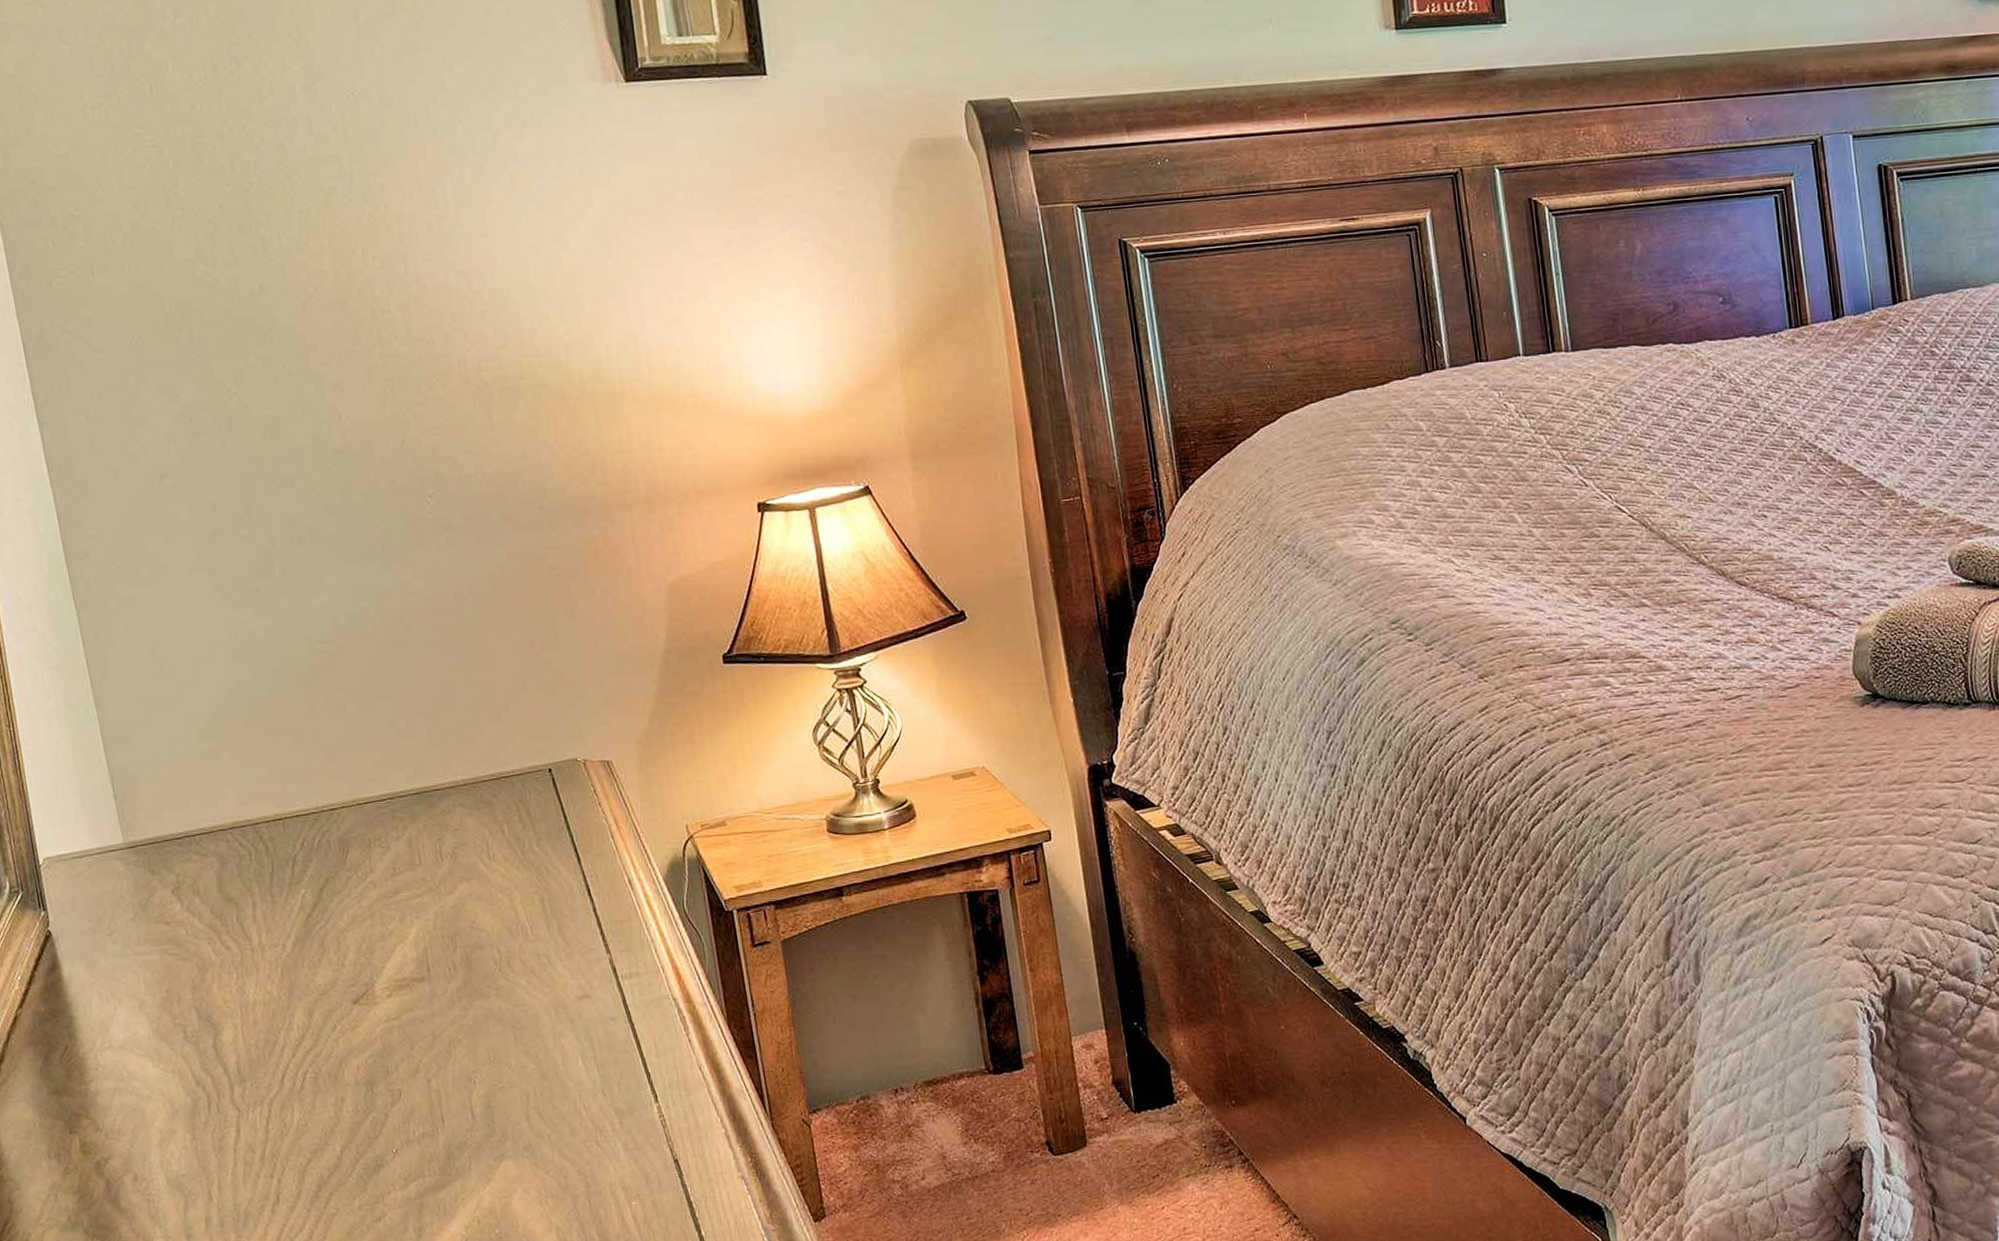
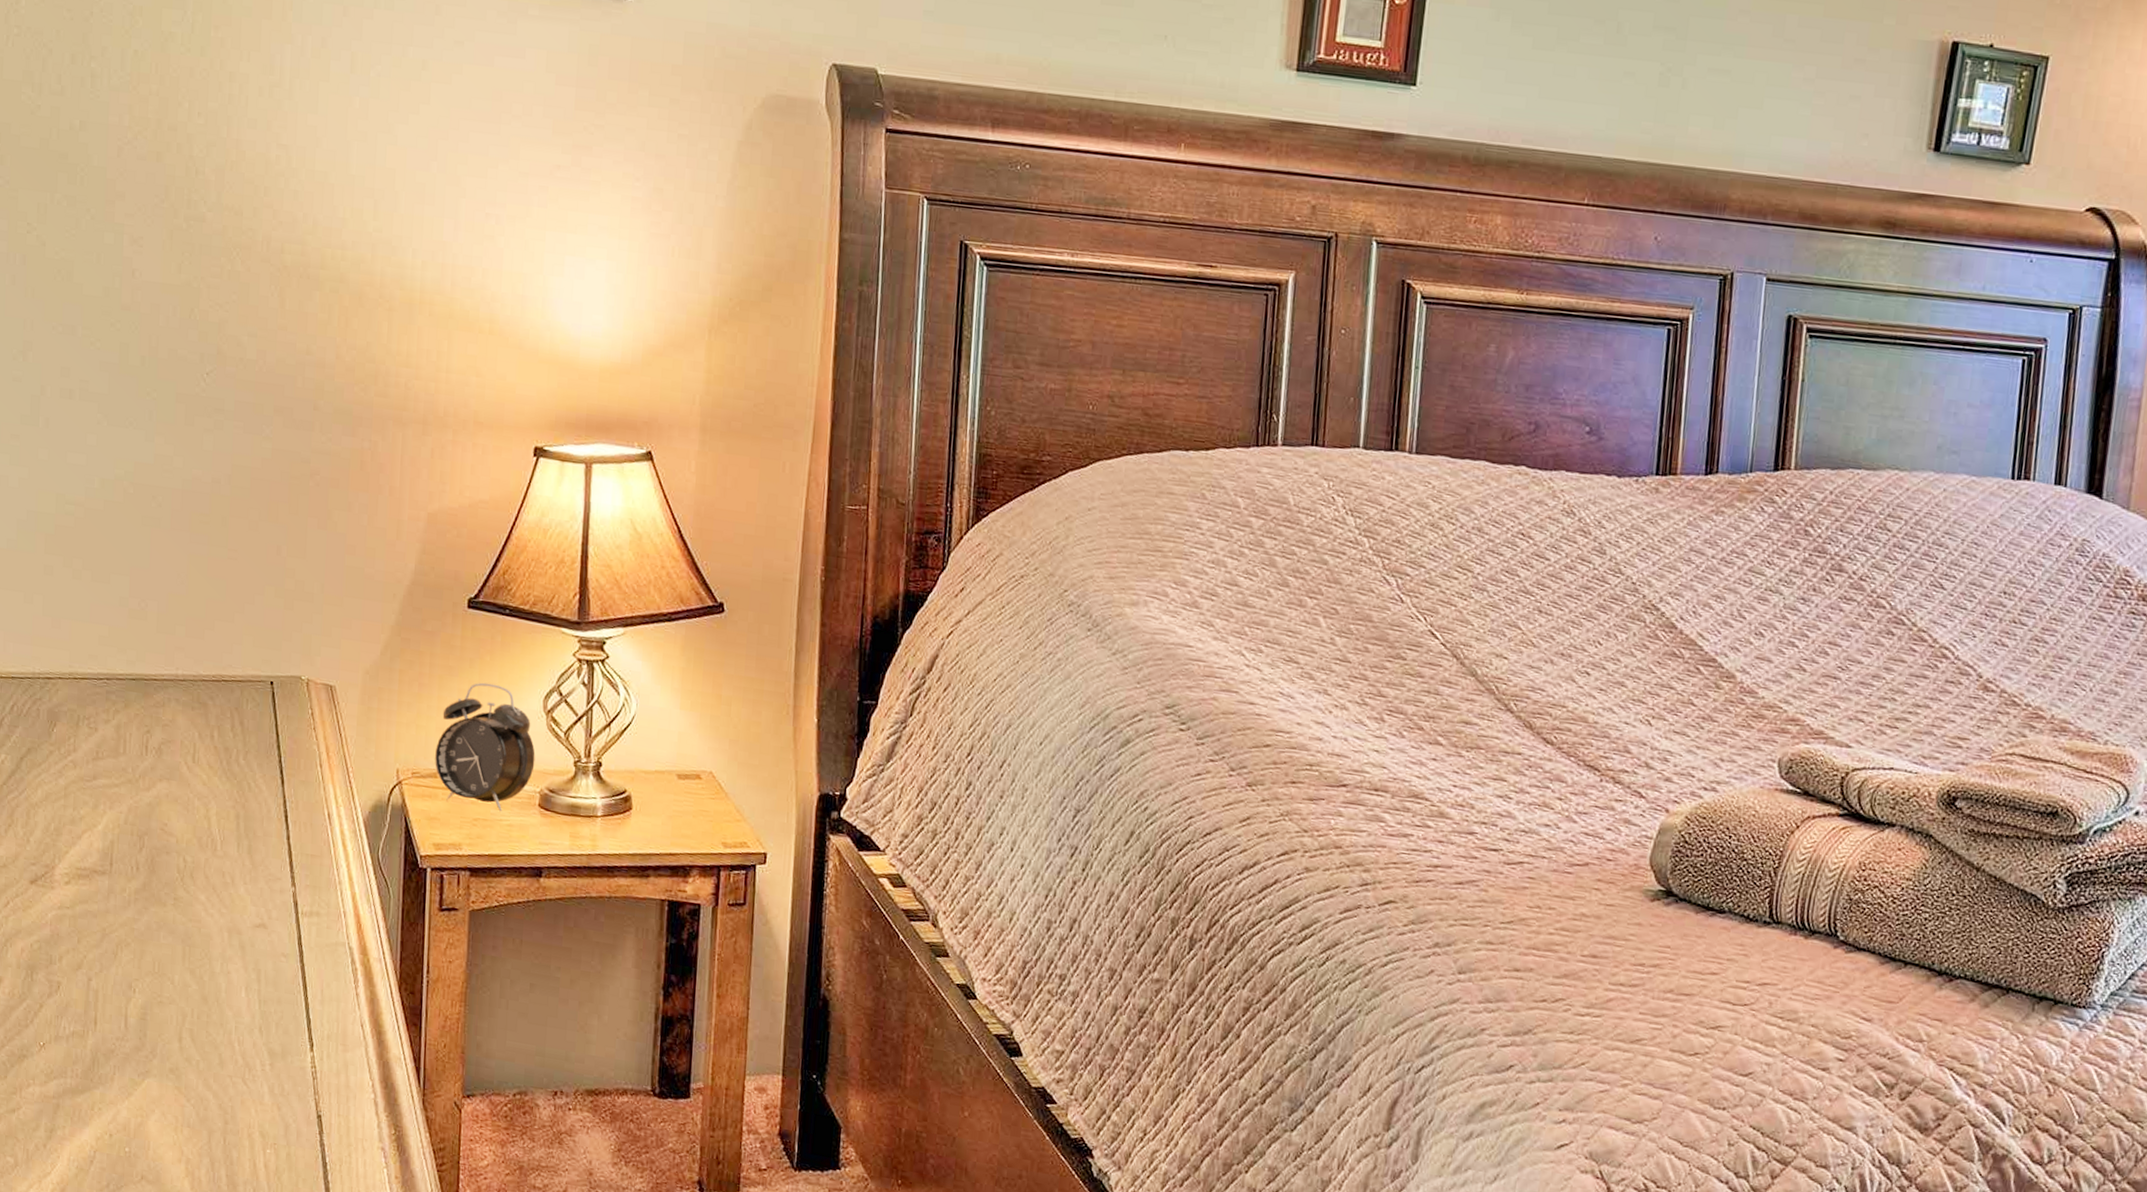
alarm clock: none [719,728,817,845] -> present [435,682,535,812]

